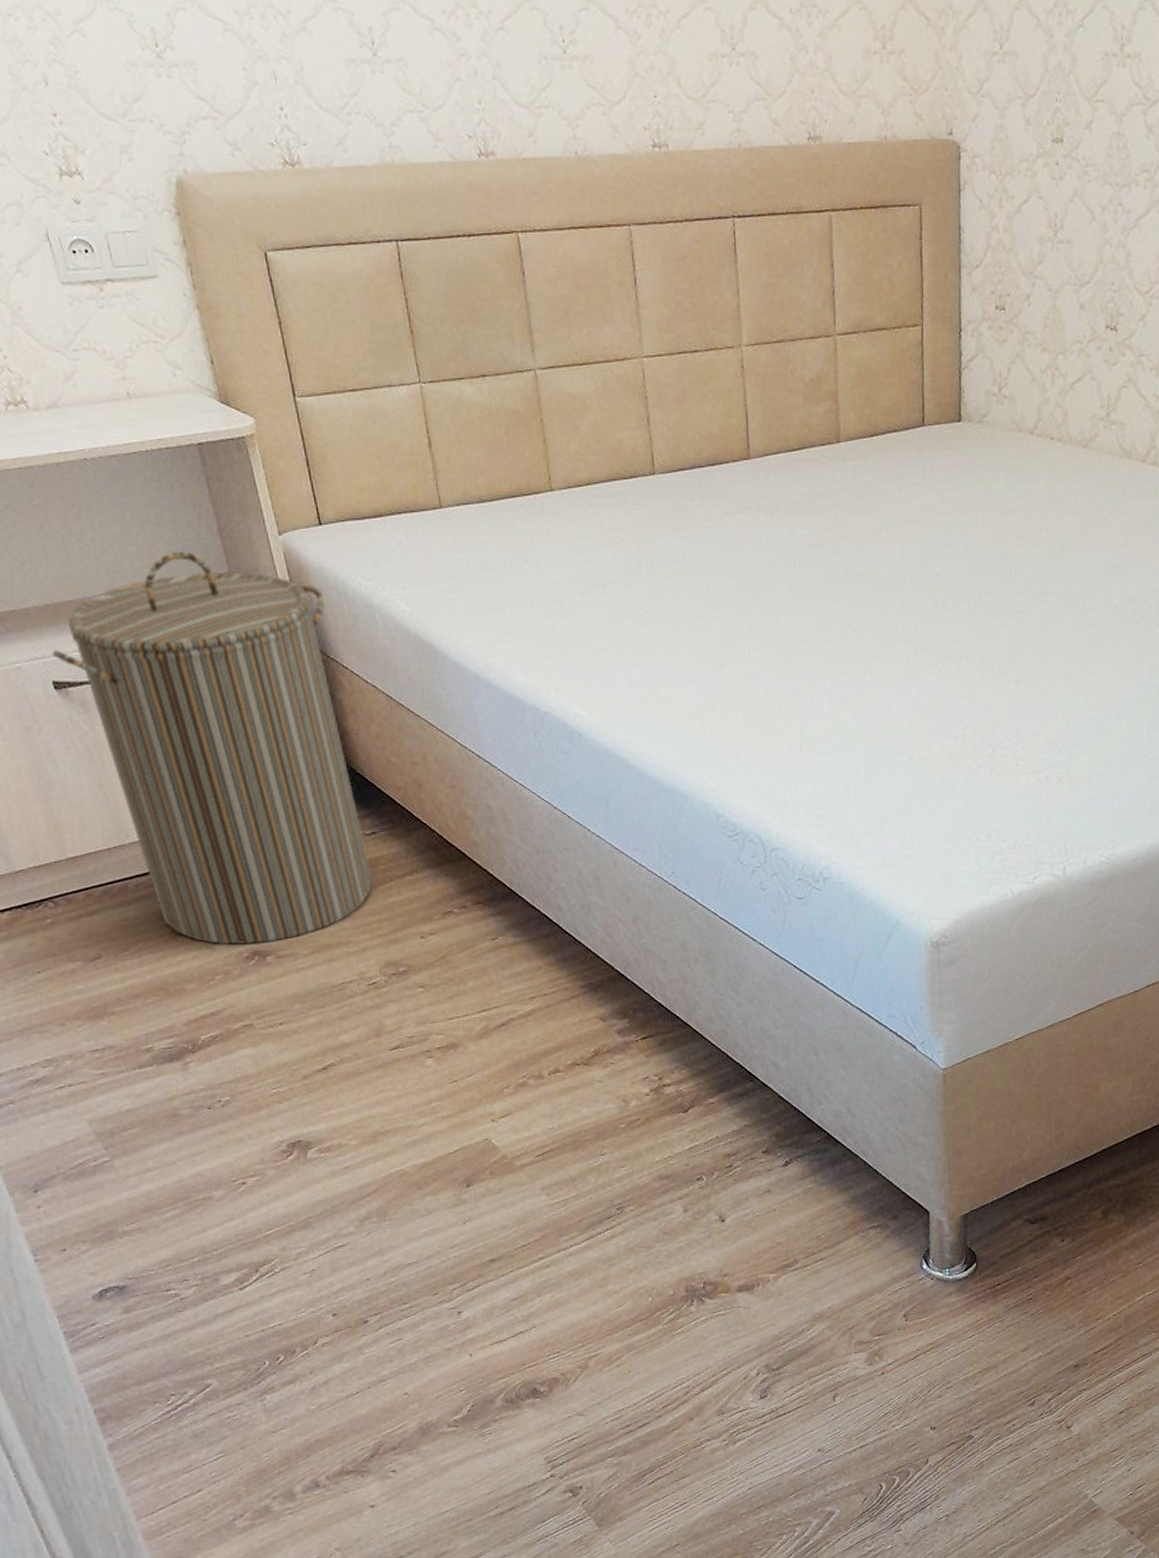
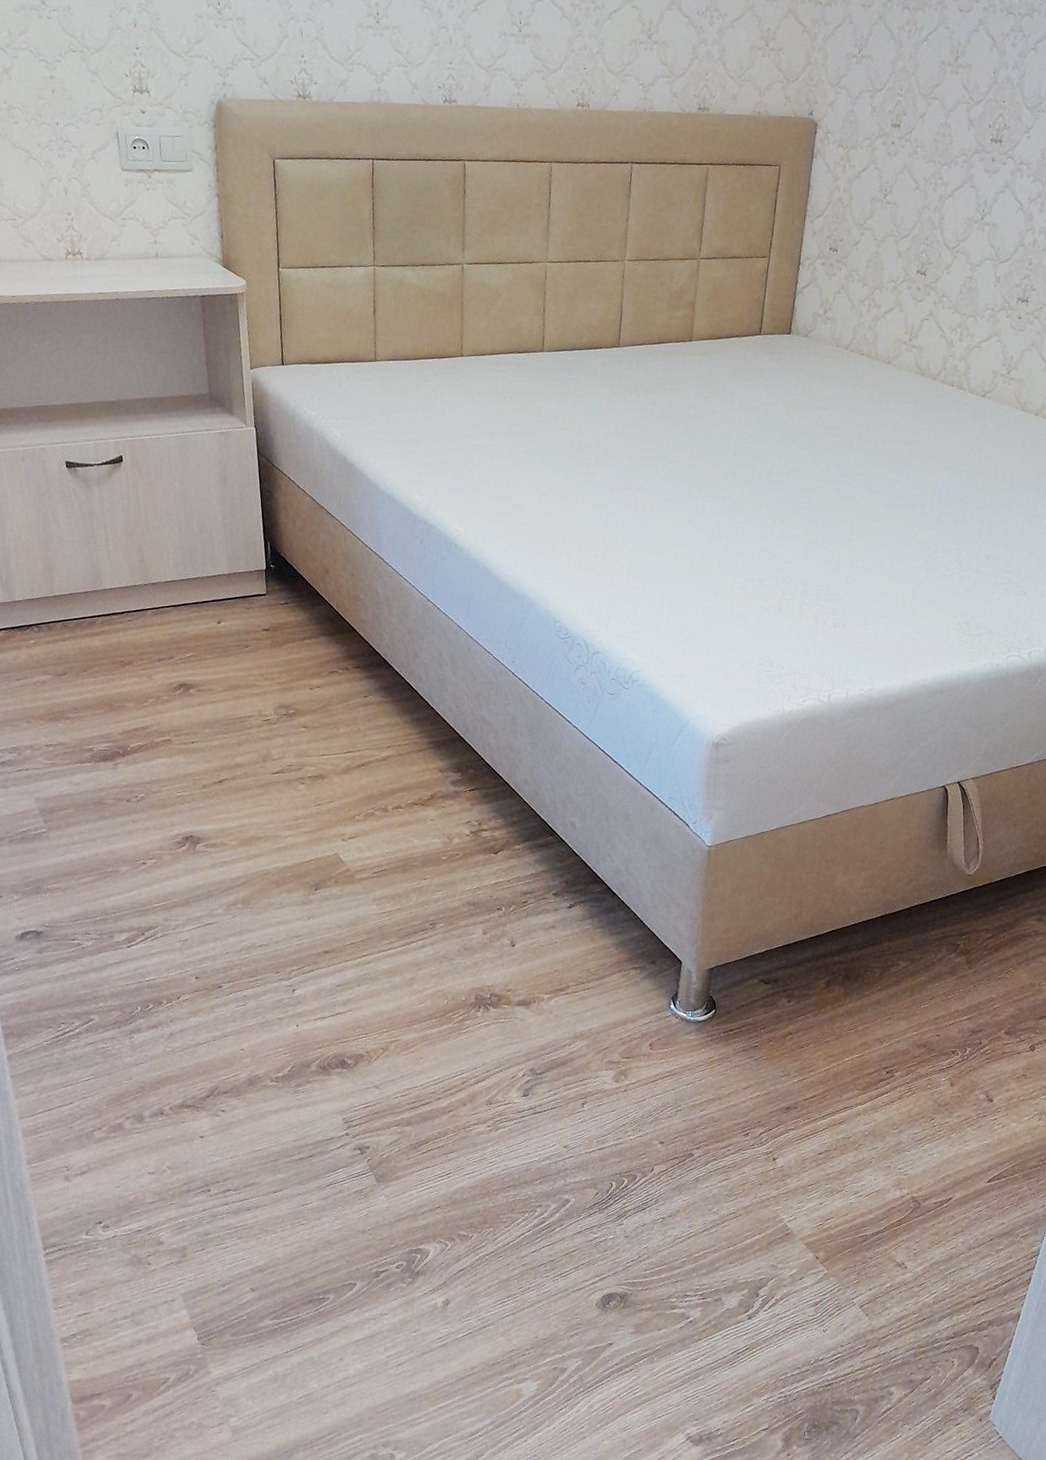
laundry hamper: present [53,551,373,945] -> none [70,373,280,679]

